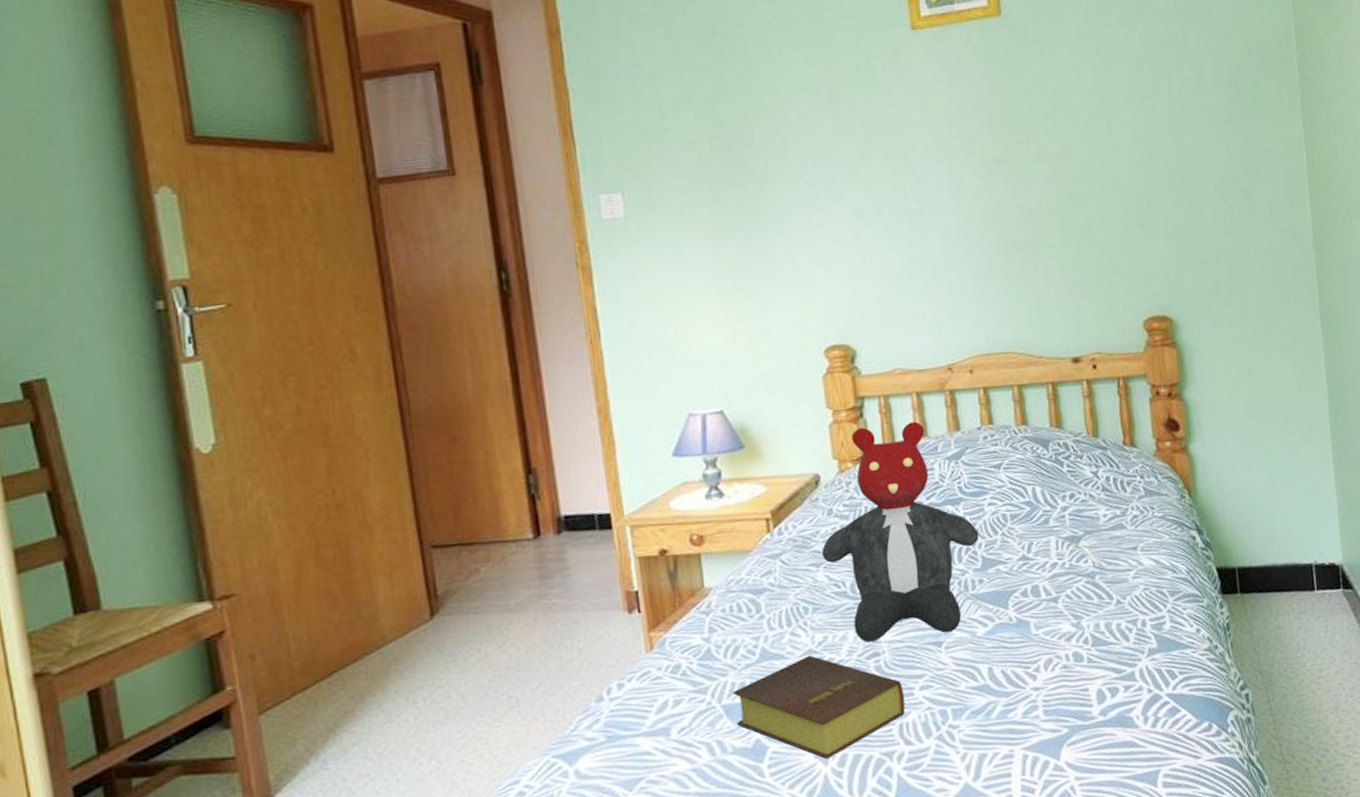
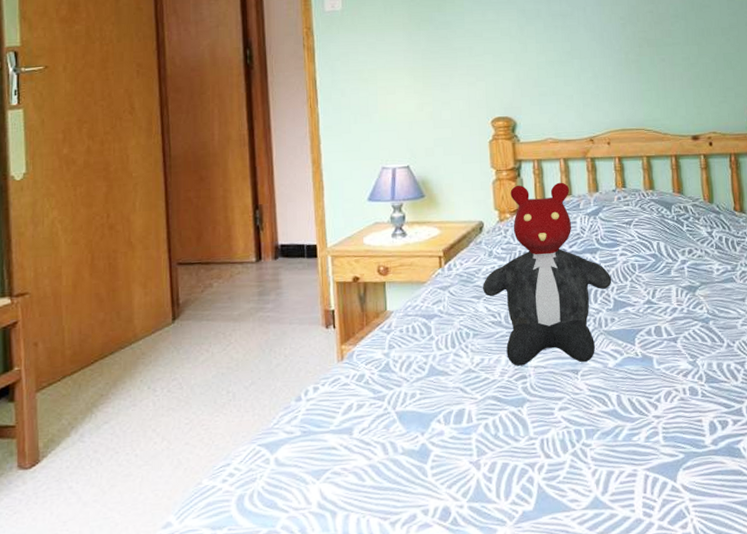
bible: present [732,655,905,759] -> none [405,374,546,465]

